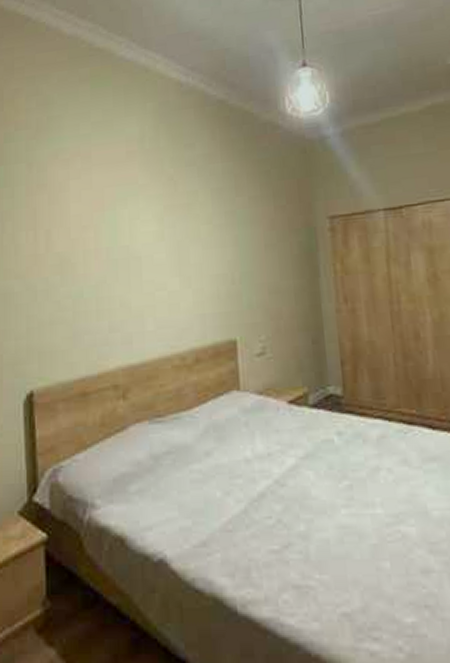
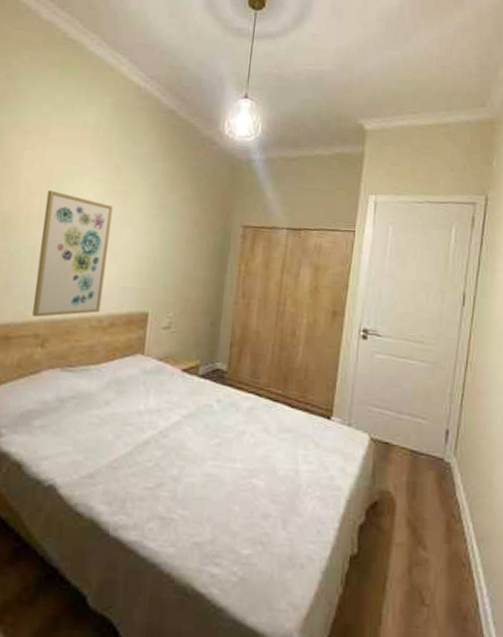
wall art: none [101,219,181,366] -> present [32,190,113,317]

